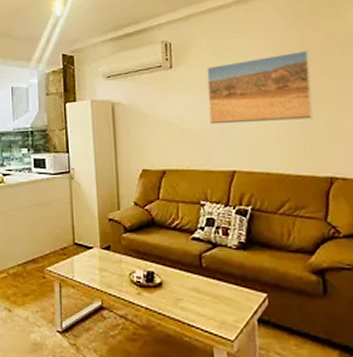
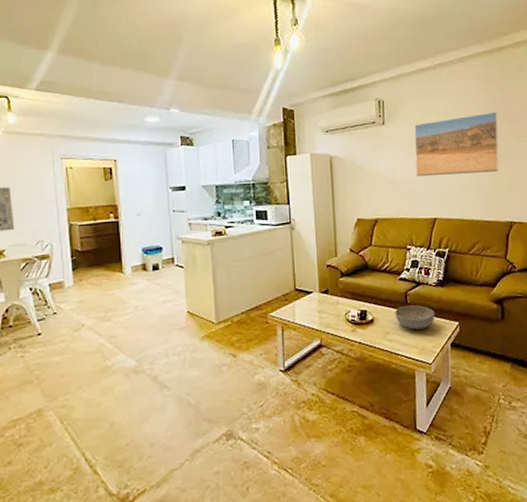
bowl: none [187,270,237,298] -> present [395,305,435,330]

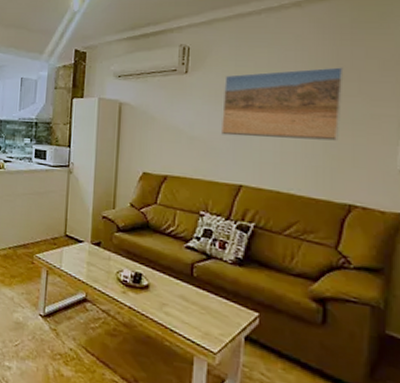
bowl: present [395,305,435,330] -> none [176,278,228,311]

